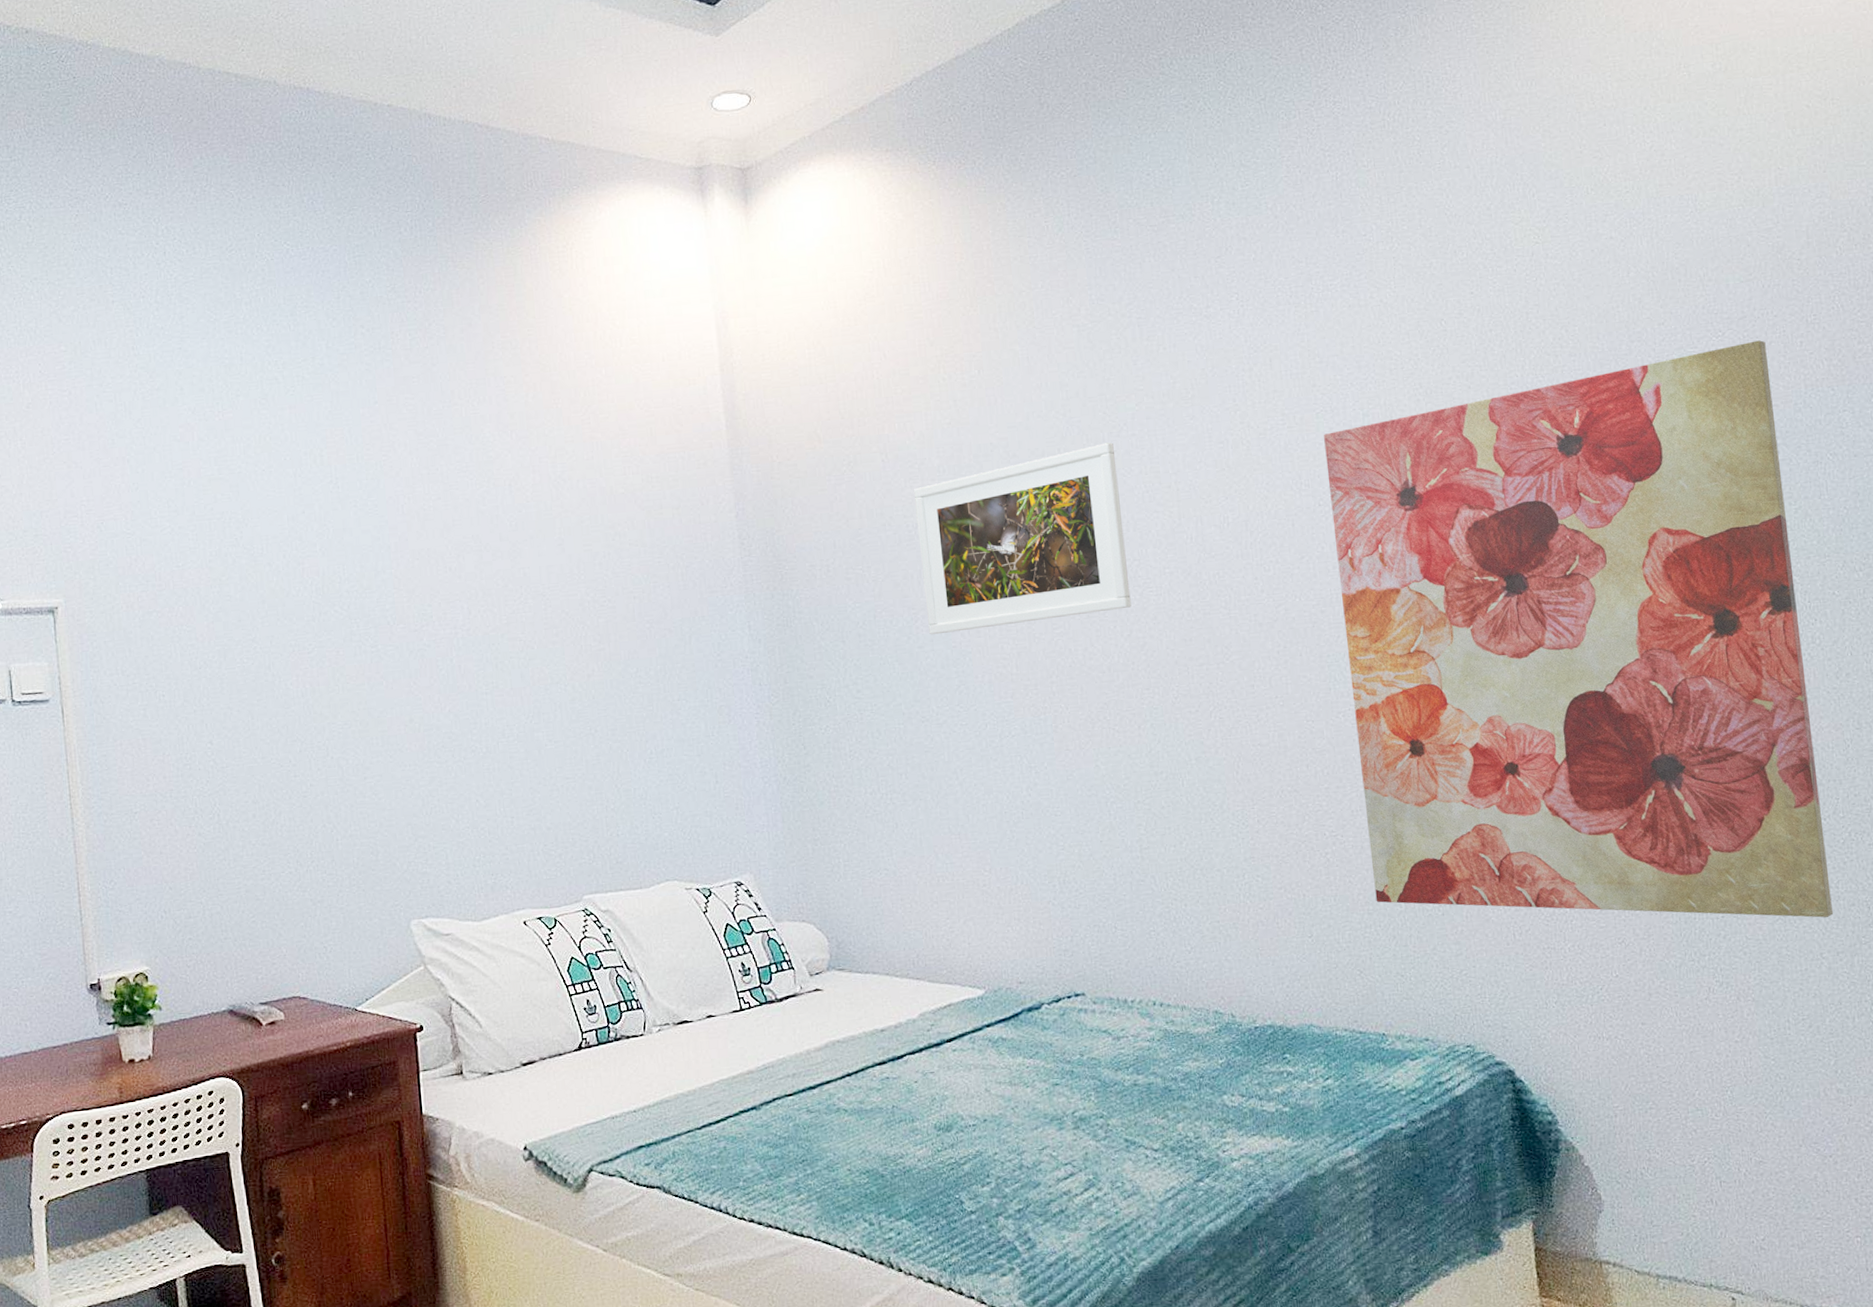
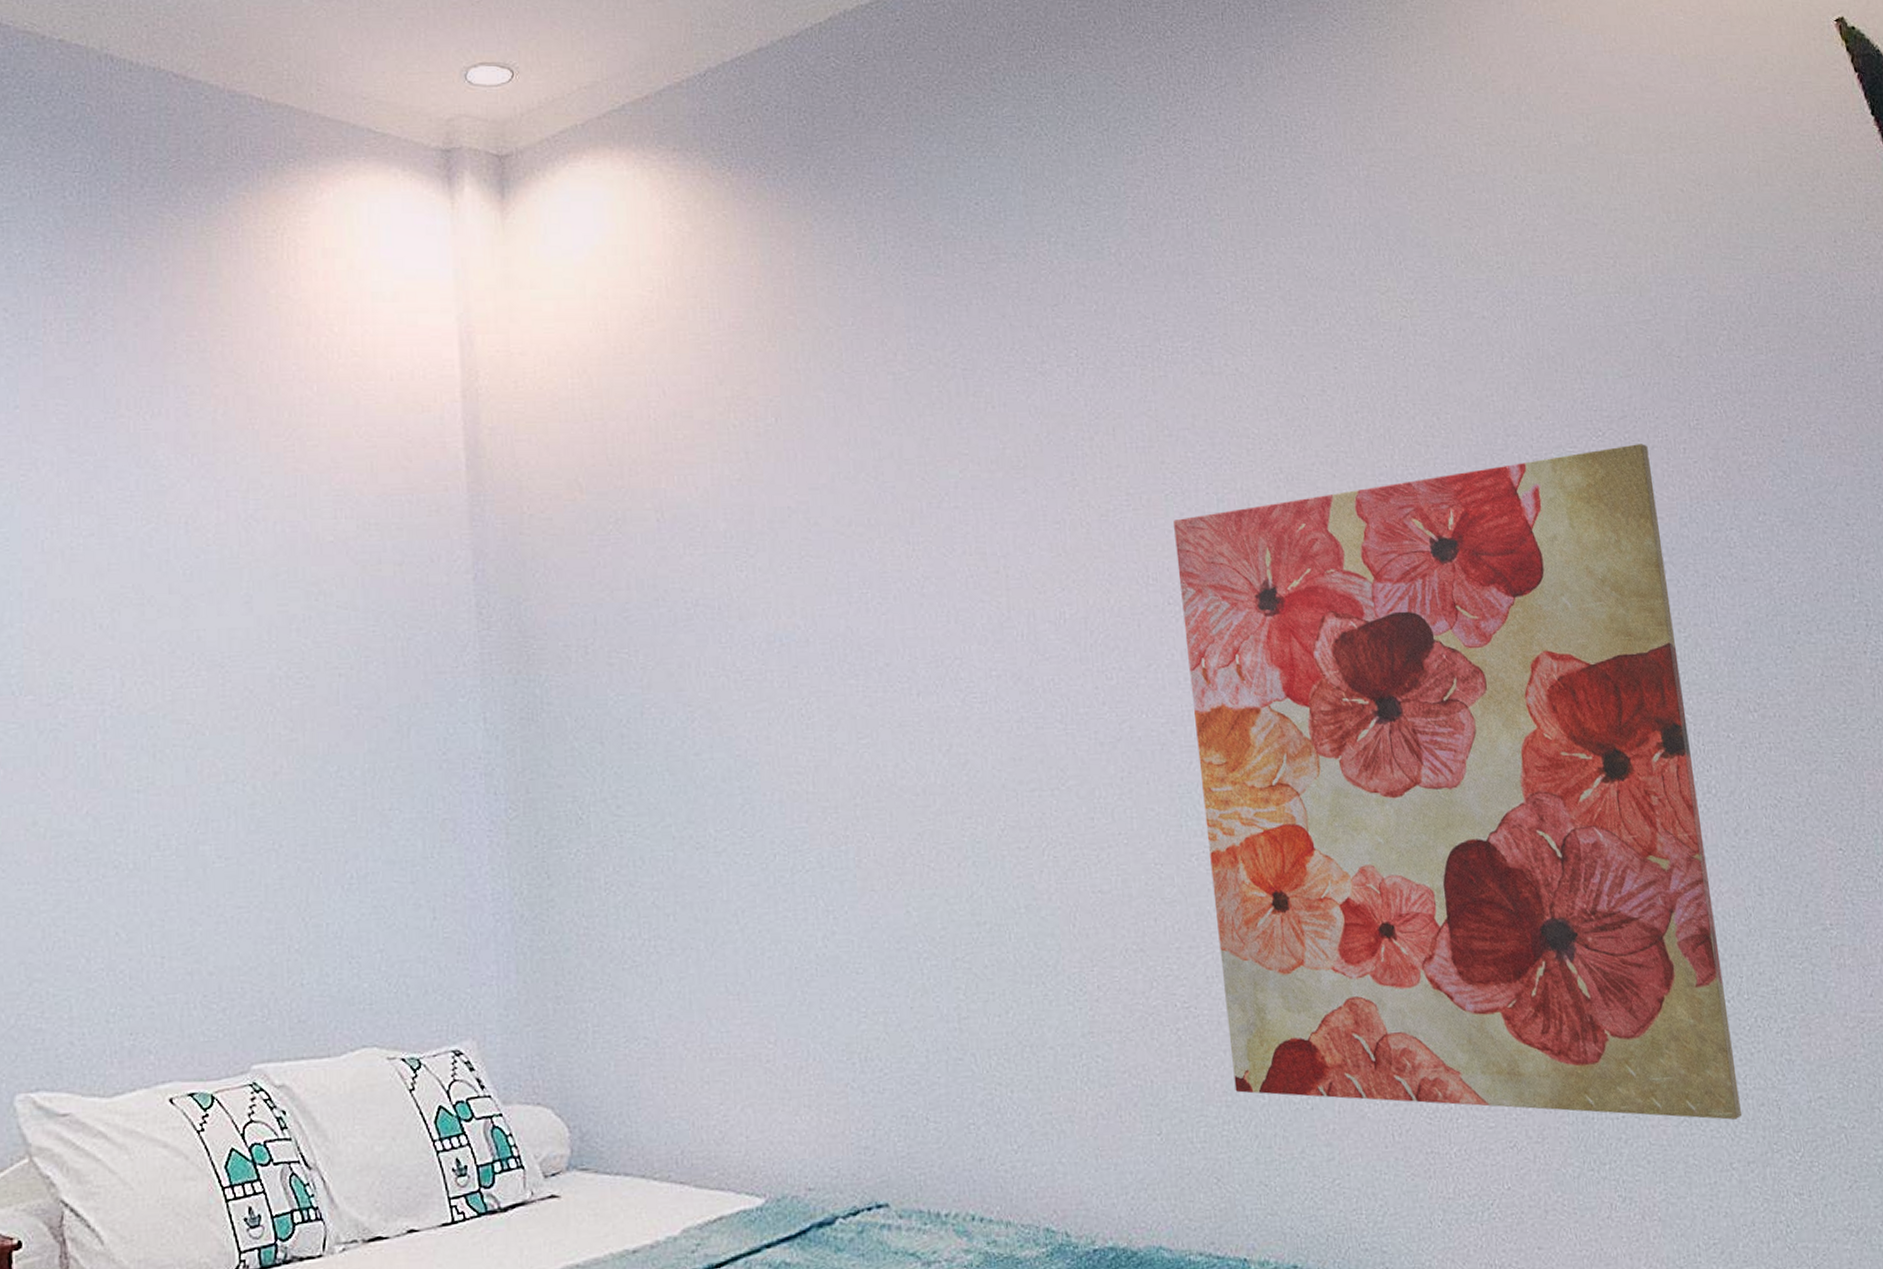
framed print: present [914,442,1132,635] -> none [695,515,952,740]

